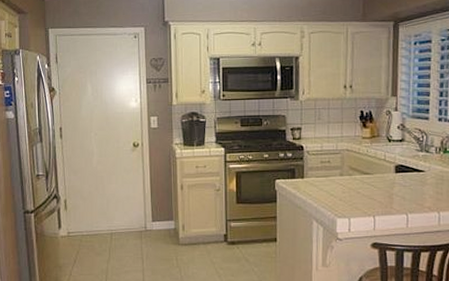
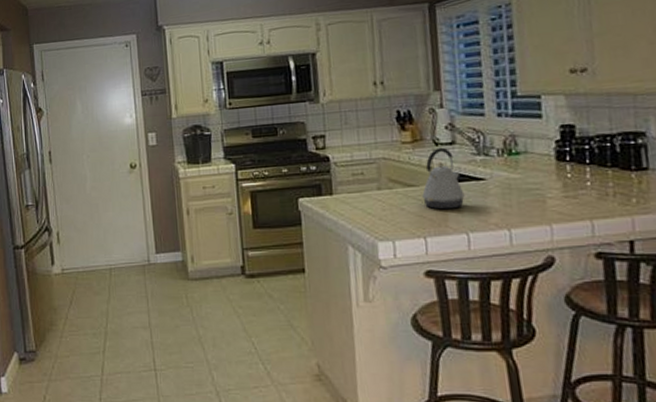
kettle: none [375,143,408,194] -> present [422,147,465,210]

